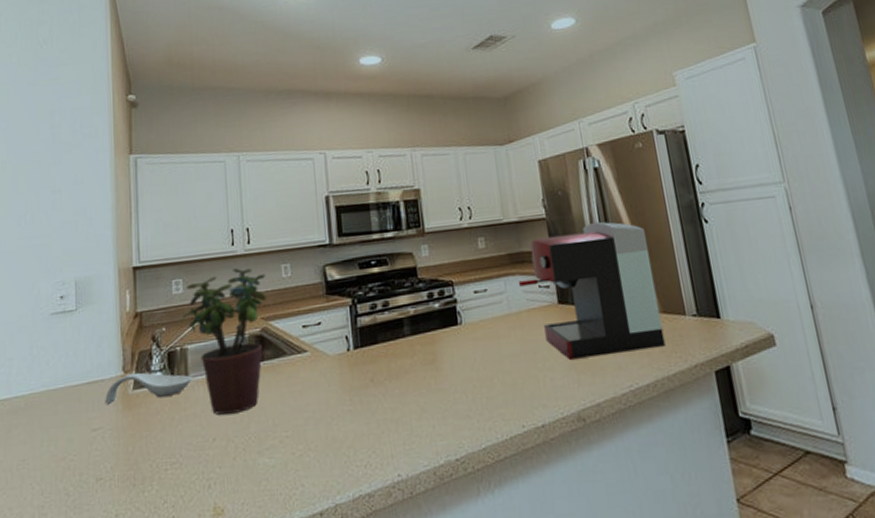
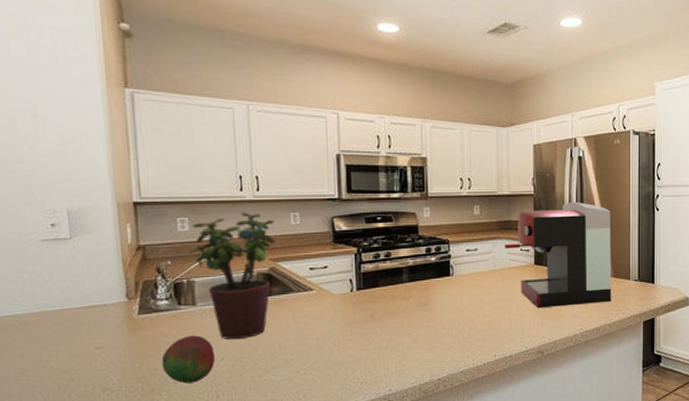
spoon rest: present [105,372,191,404] -> none [108,299,199,326]
fruit: none [154,411,206,470] -> present [161,335,215,384]

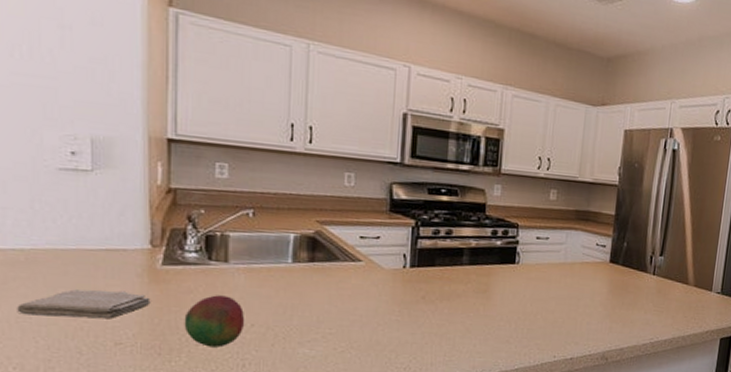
washcloth: none [14,342,131,373] -> present [17,289,151,319]
potted plant: present [189,212,275,339] -> none [226,165,327,305]
coffee maker: present [504,201,611,308] -> none [578,198,701,313]

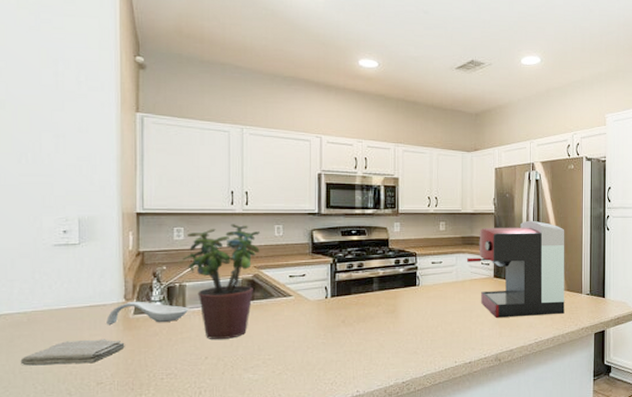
spoon rest: none [127,248,231,279] -> present [106,301,188,325]
fruit: present [184,295,244,347] -> none [151,335,199,380]
potted plant: none [226,165,327,305] -> present [182,224,261,339]
coffee maker: none [578,198,701,313] -> present [466,220,565,318]

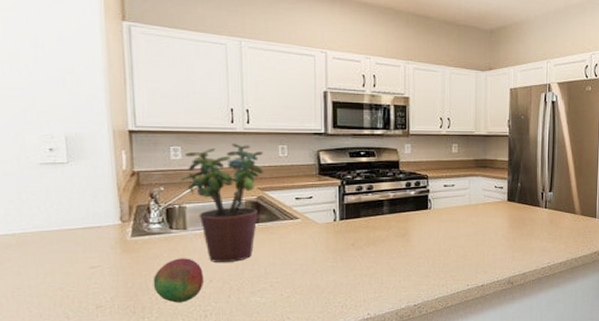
washcloth: present [20,339,125,366] -> none [12,261,124,289]
spoon rest: present [106,301,188,325] -> none [102,223,189,247]
fruit: none [151,335,199,380] -> present [153,258,203,303]
coffee maker: present [466,220,565,318] -> none [479,143,581,241]

